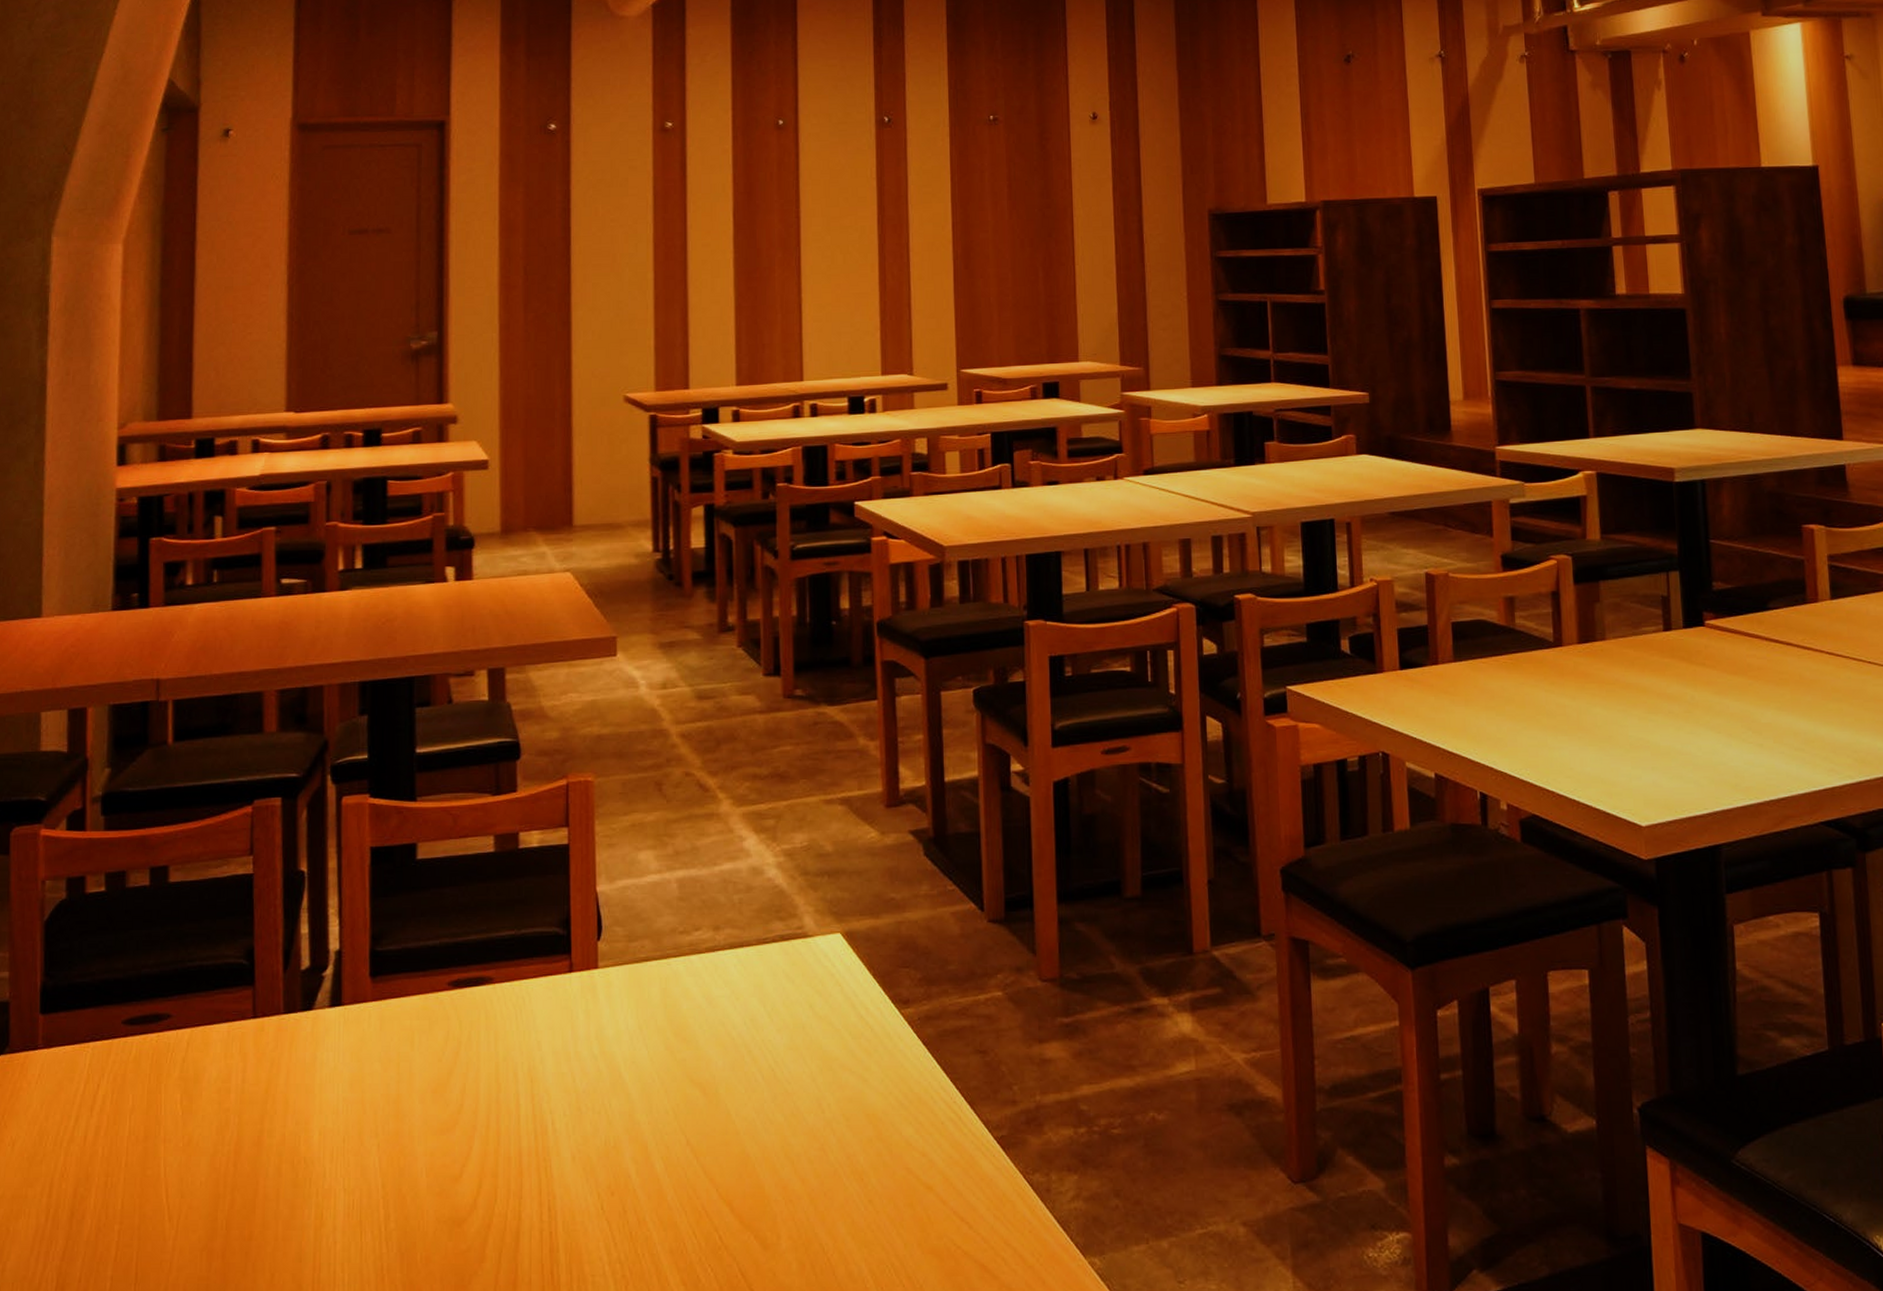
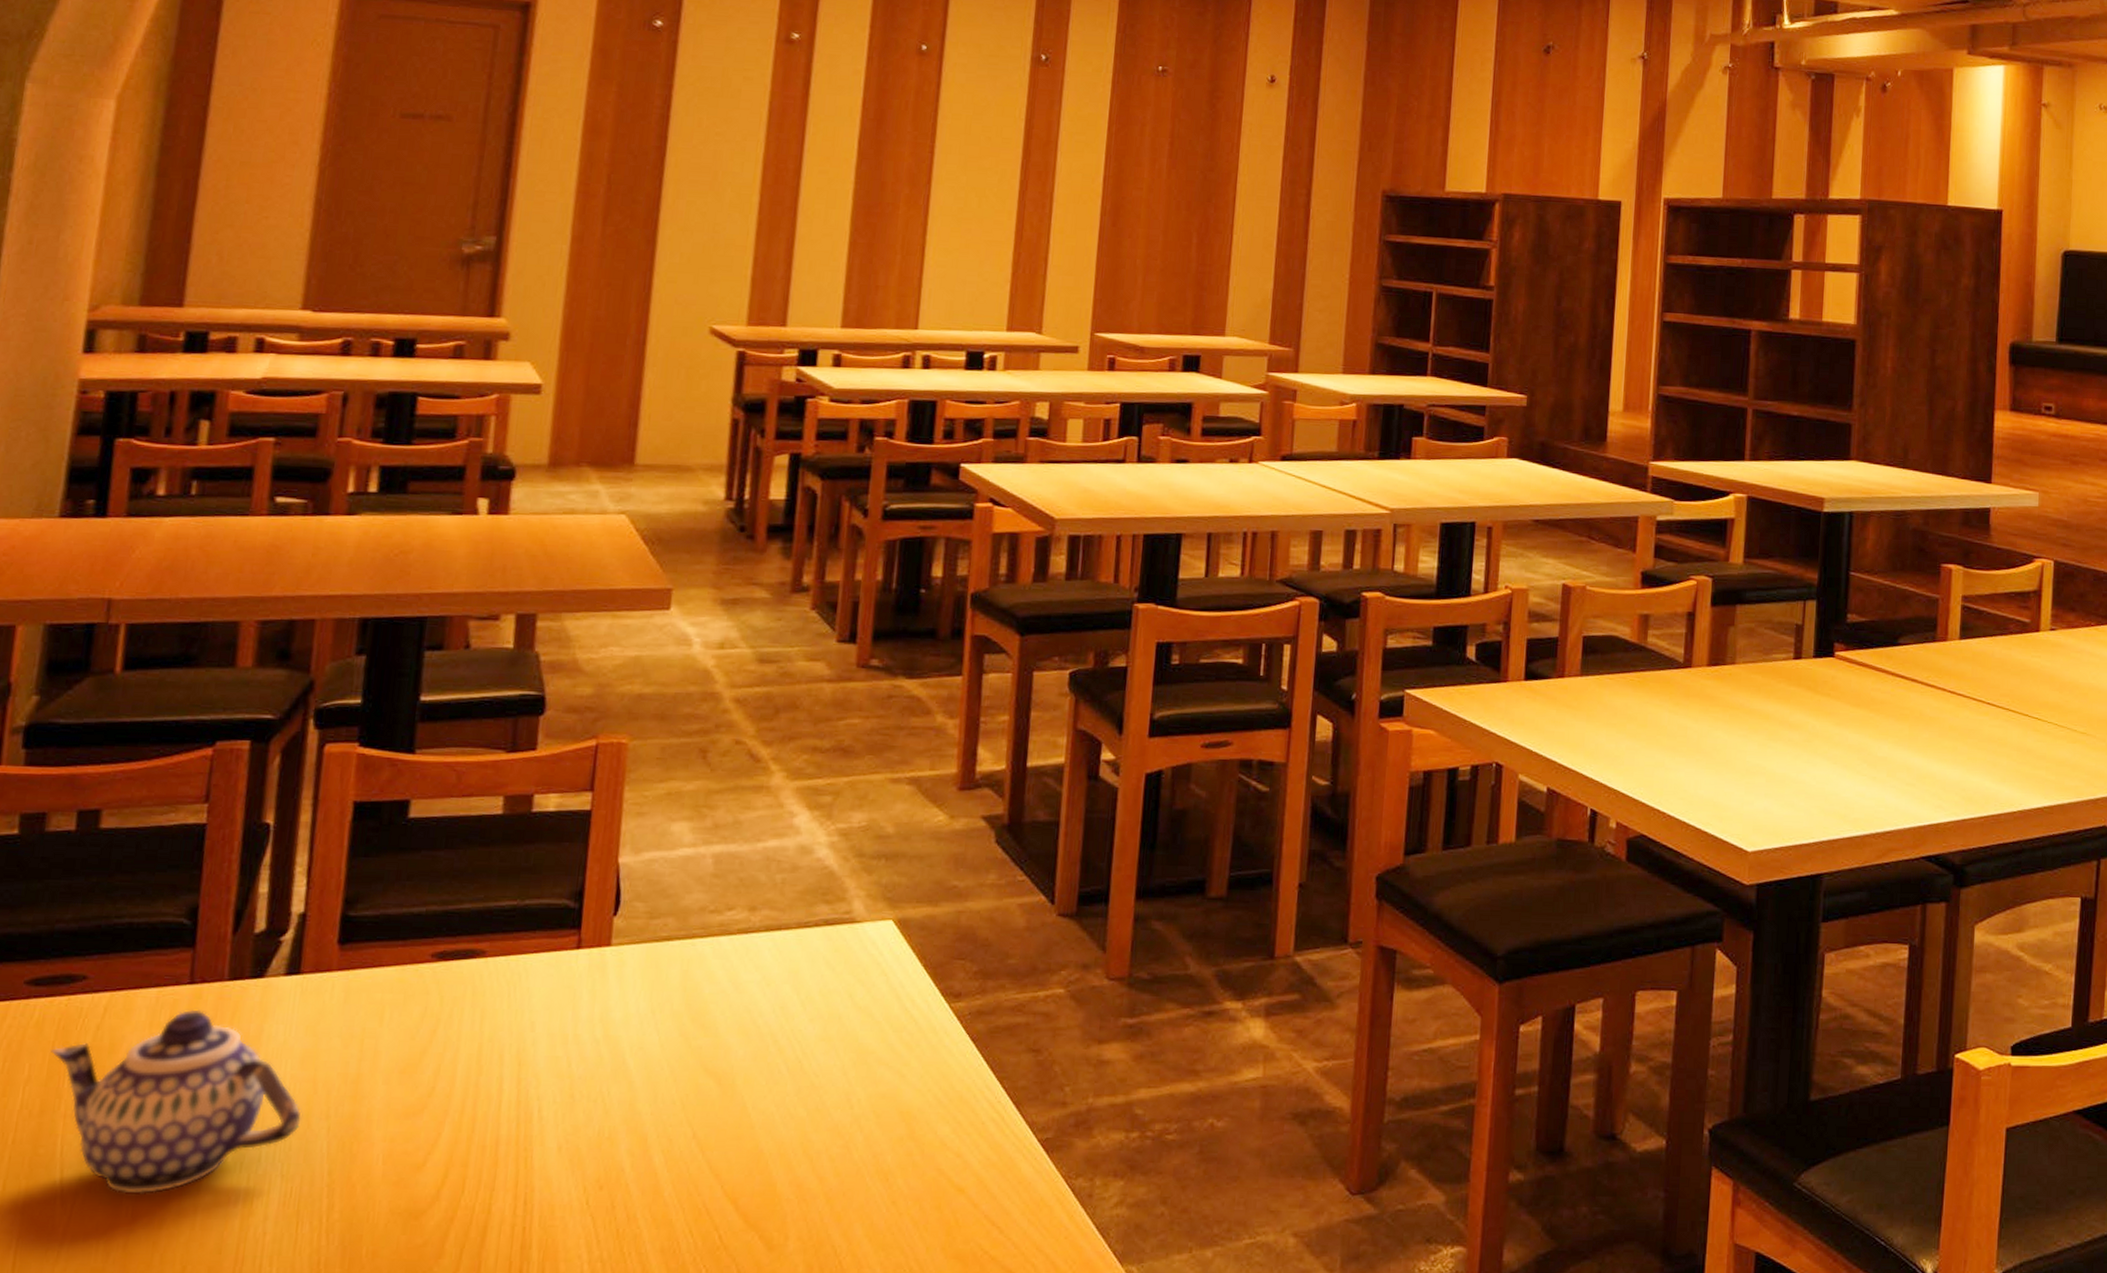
teapot: none [148,1041,355,1209] -> present [51,1009,302,1194]

